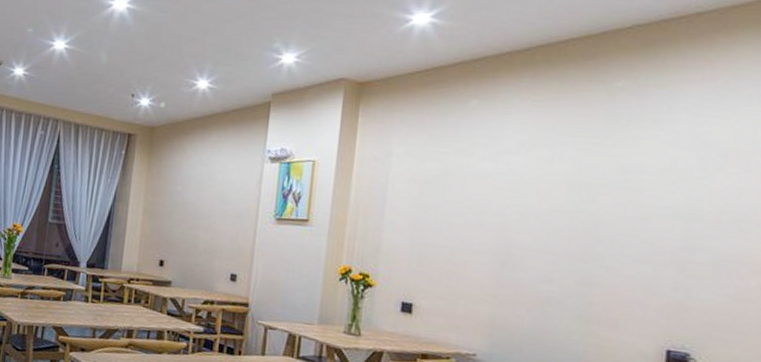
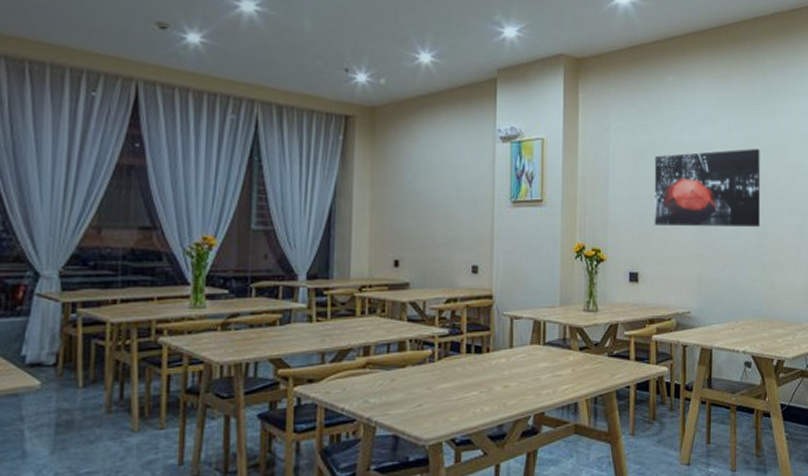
wall art: none [437,182,595,273] -> present [654,148,761,227]

